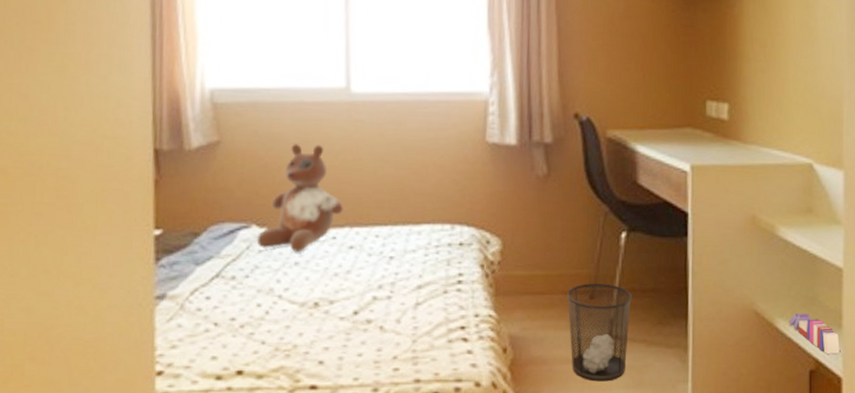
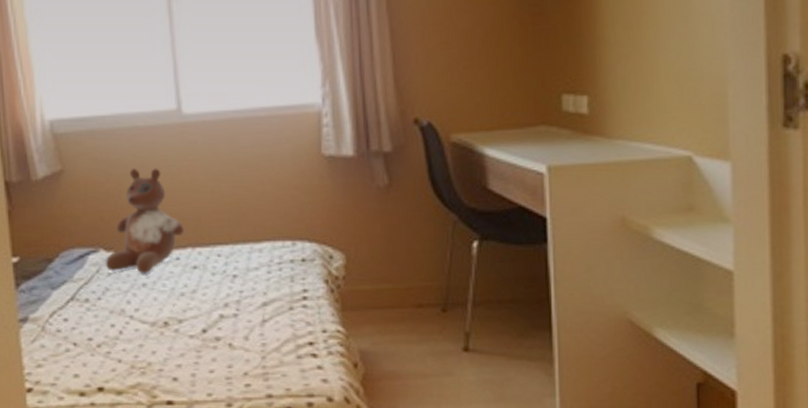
waste bin: present [566,283,632,382] -> none [416,295,488,396]
books: present [788,313,840,355] -> none [669,321,733,366]

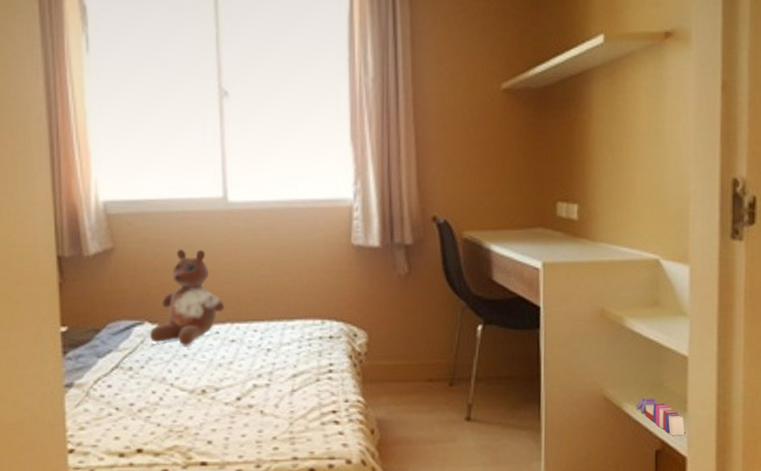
books: none [669,321,733,366] -> present [635,398,685,436]

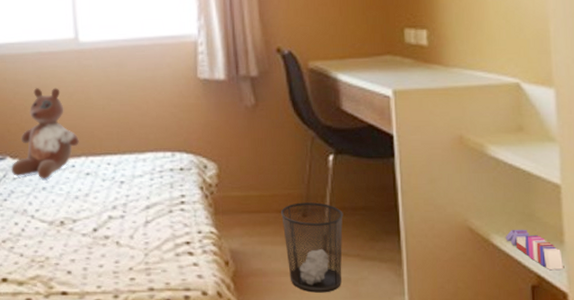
waste bin: none [427,372,488,460] -> present [280,202,343,293]

